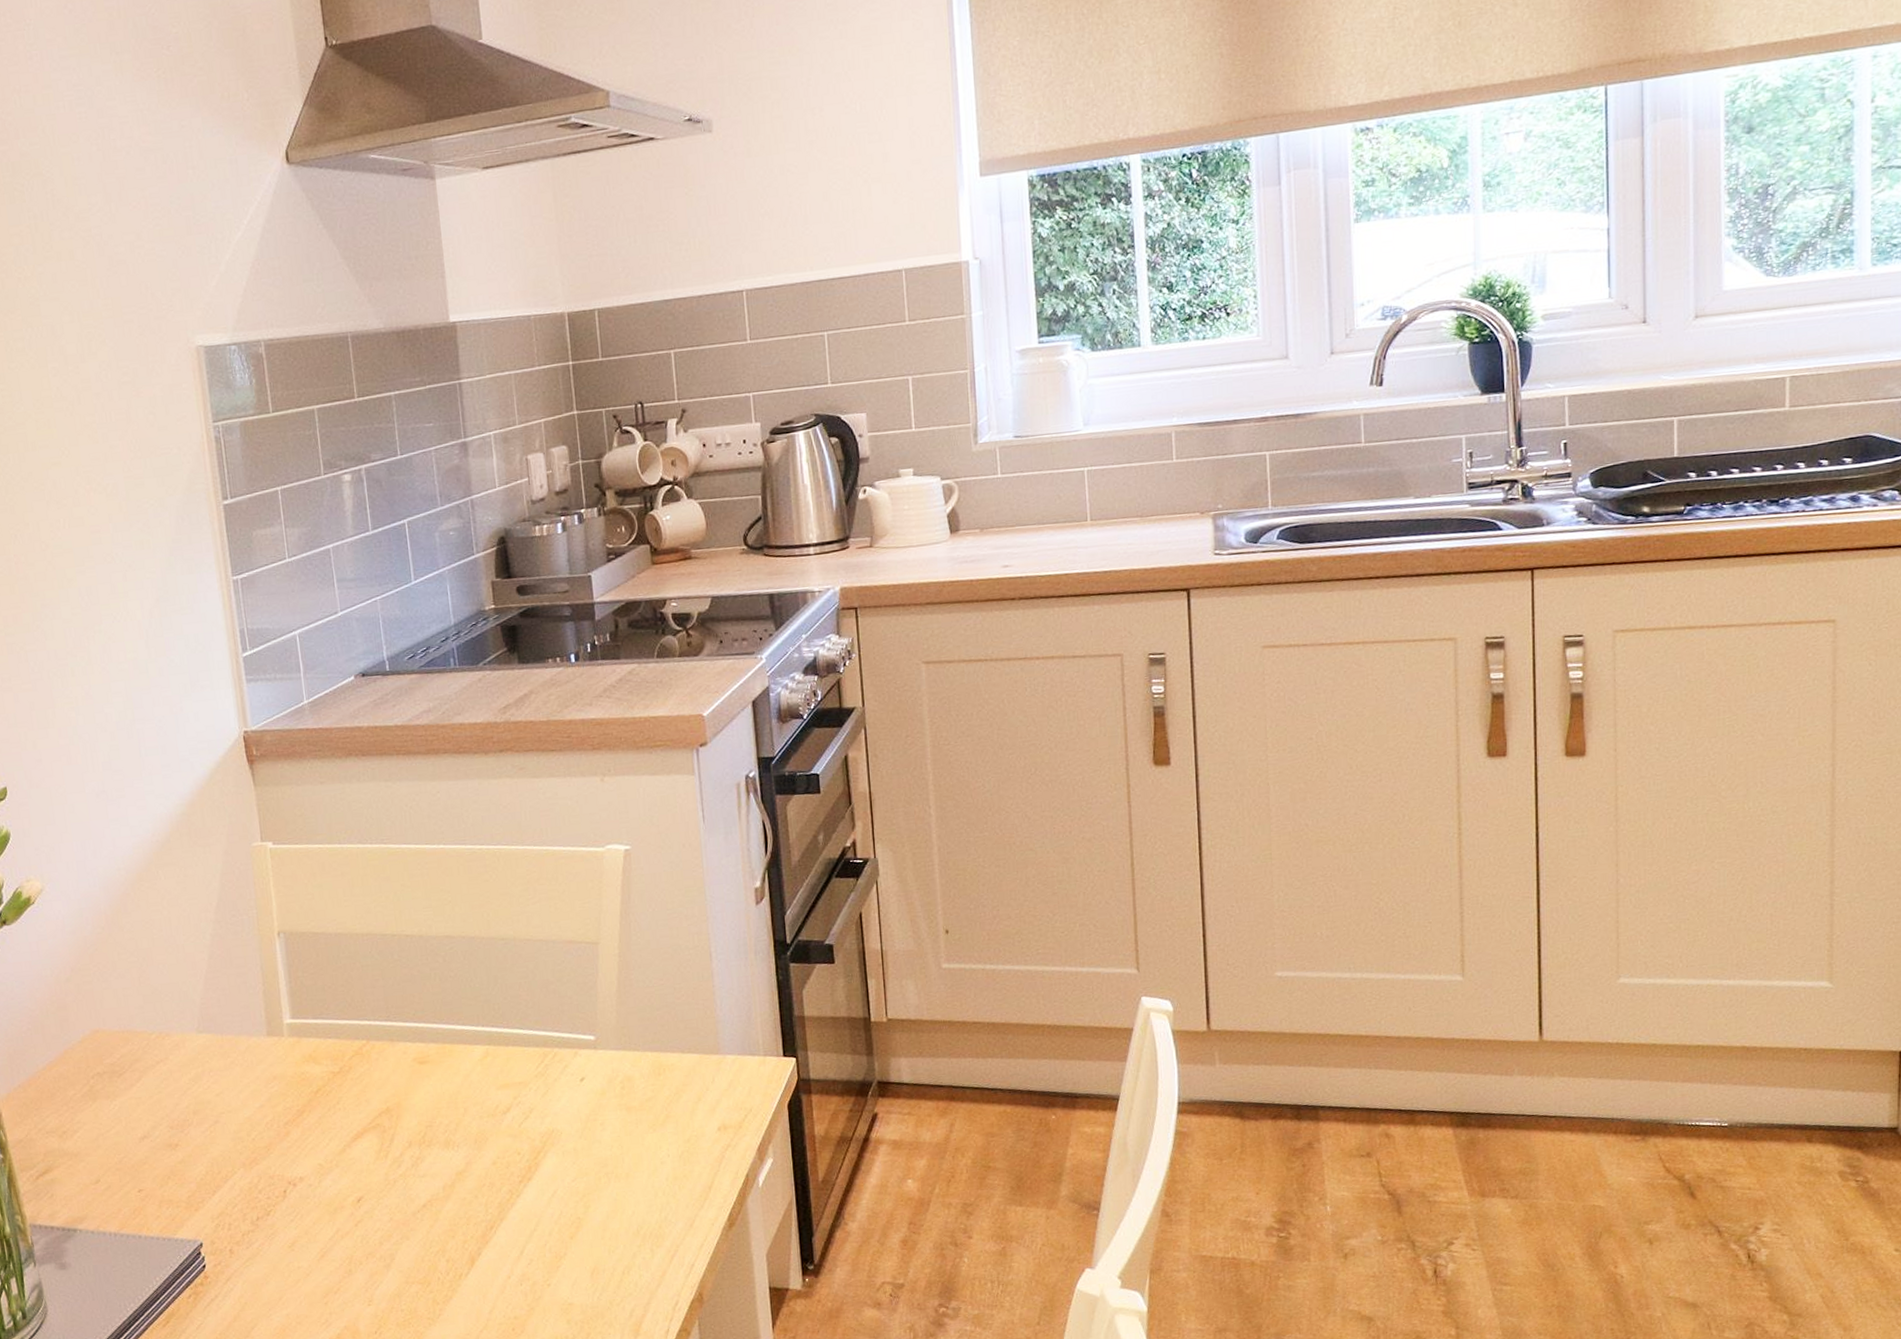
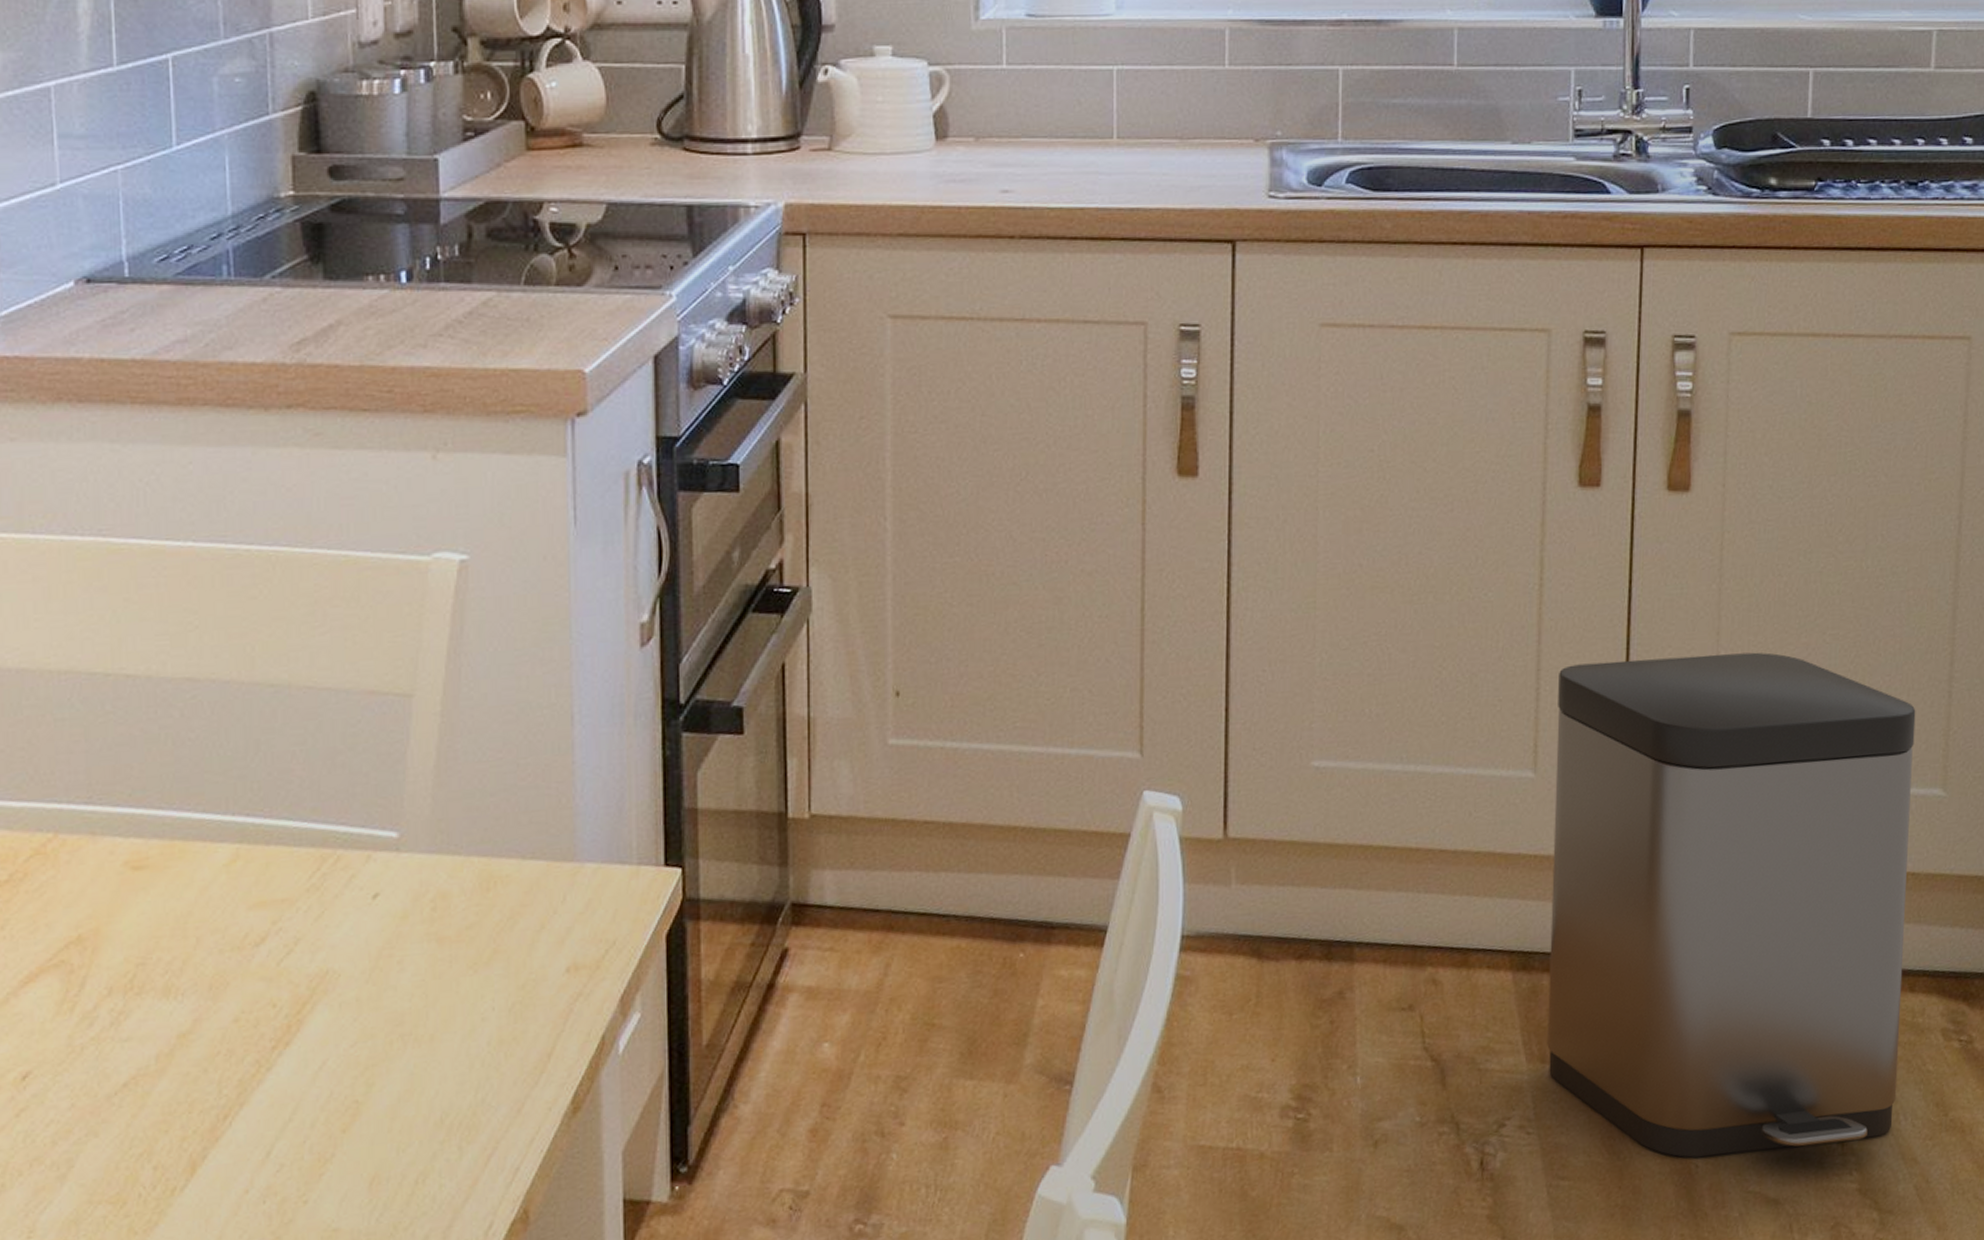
pedal bin: none [1479,878,1801,1270] -> present [1547,652,1916,1158]

